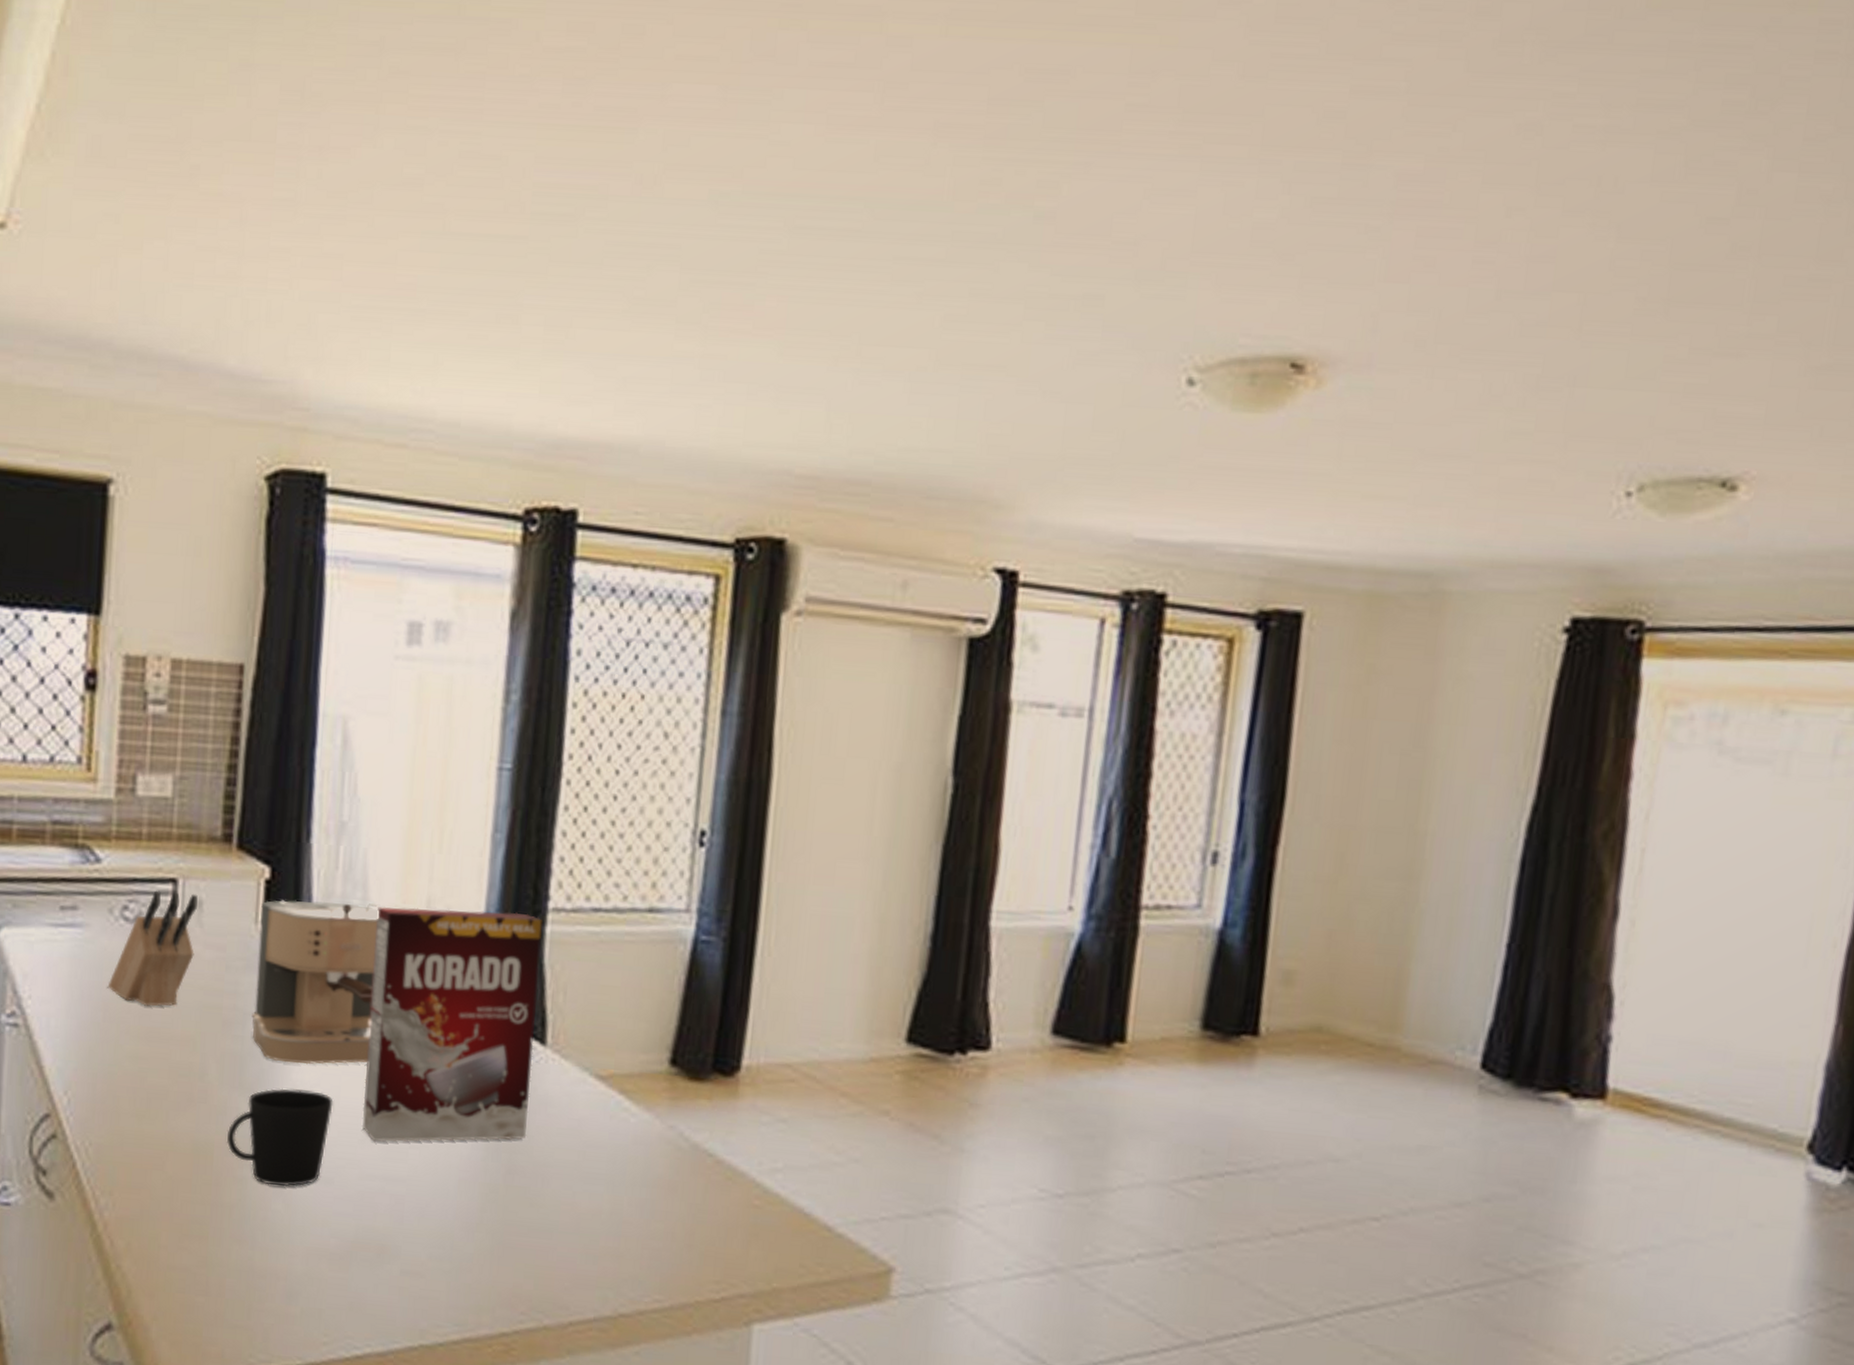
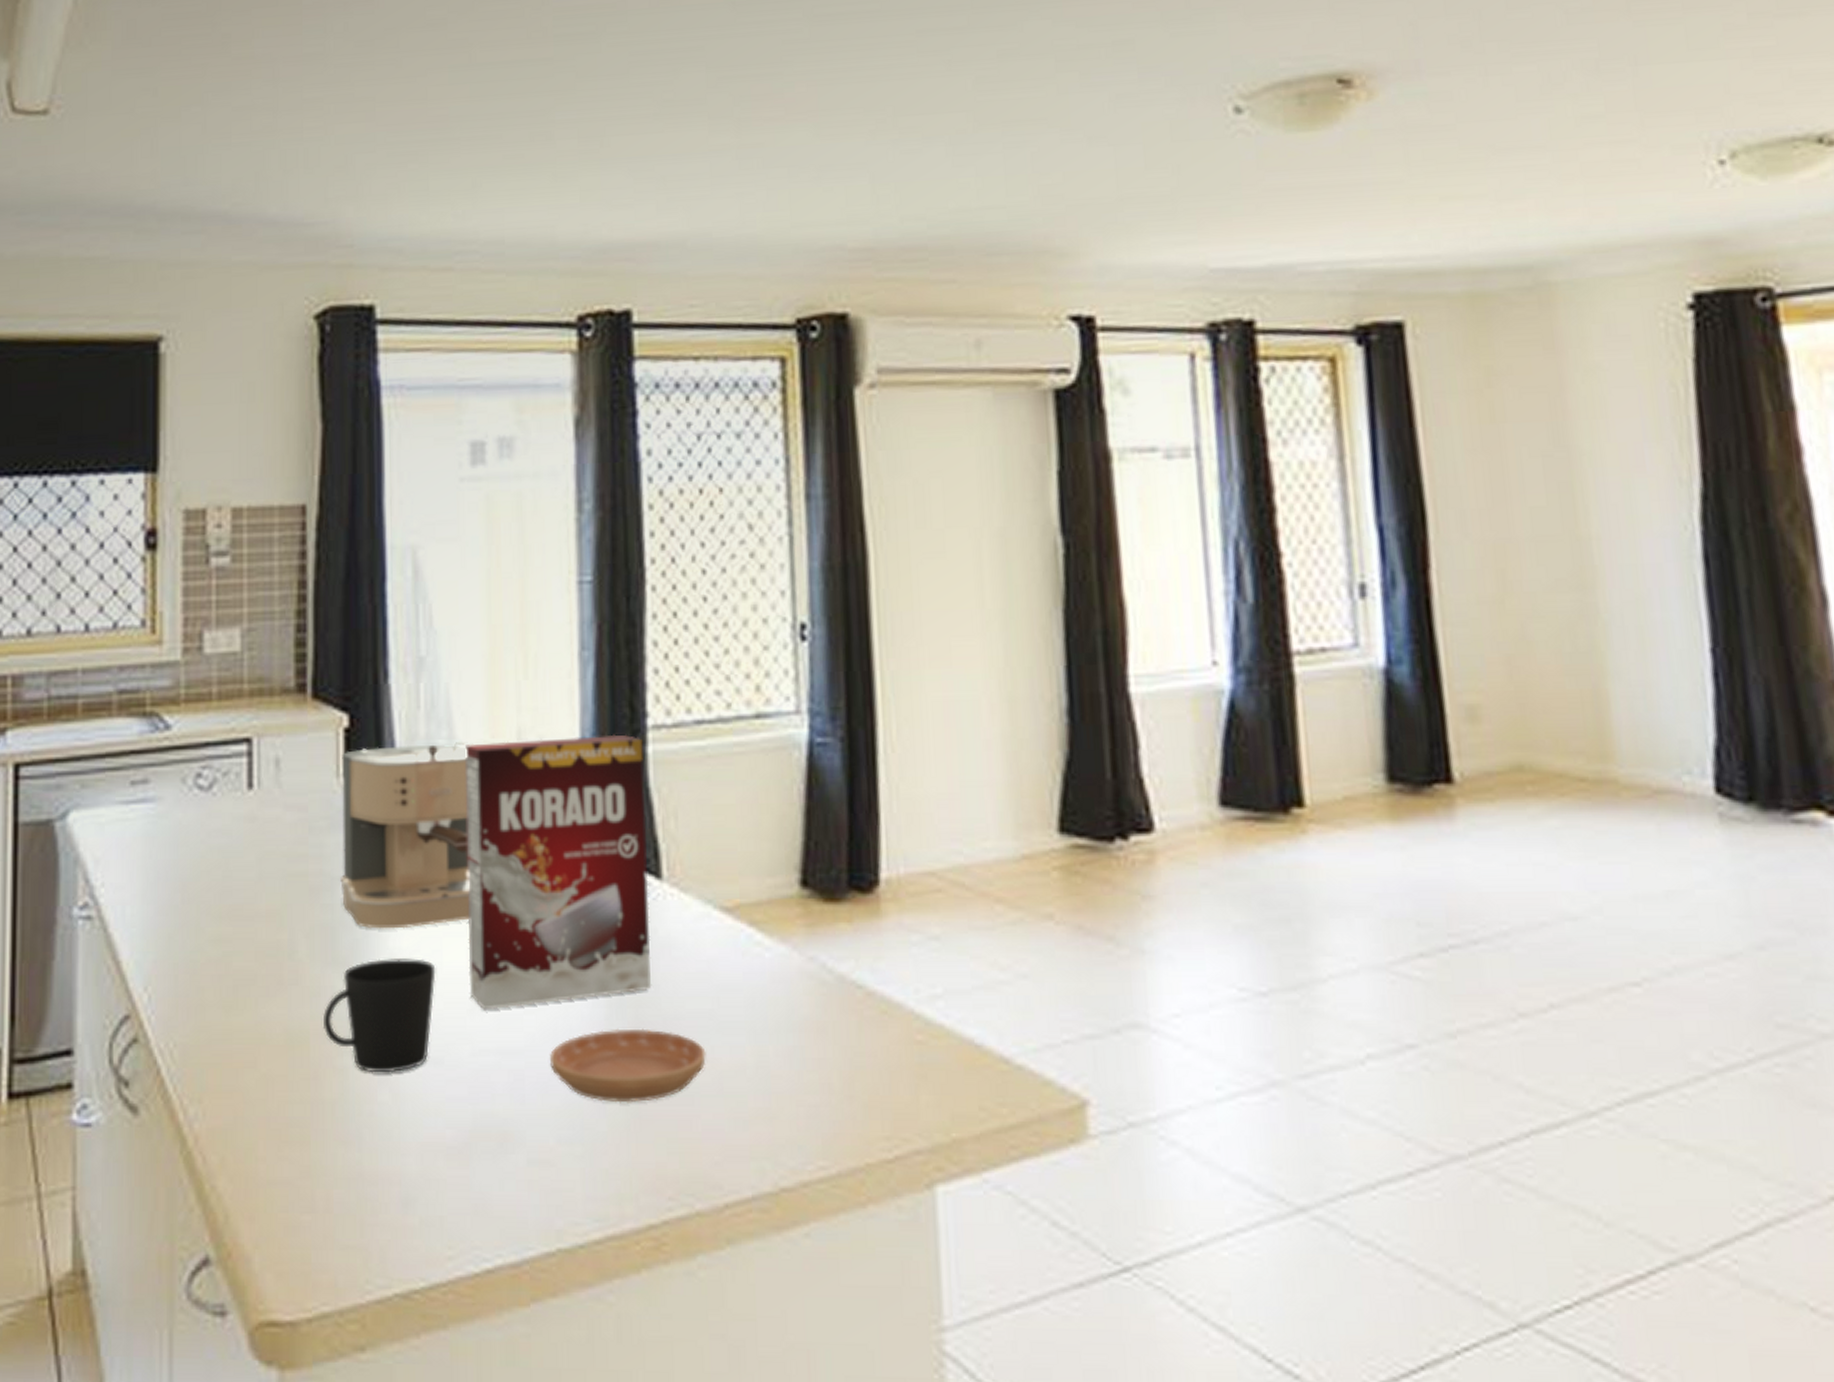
knife block: present [107,890,198,1007] -> none [184,752,274,881]
saucer: none [429,1169,568,1232] -> present [550,1028,706,1103]

